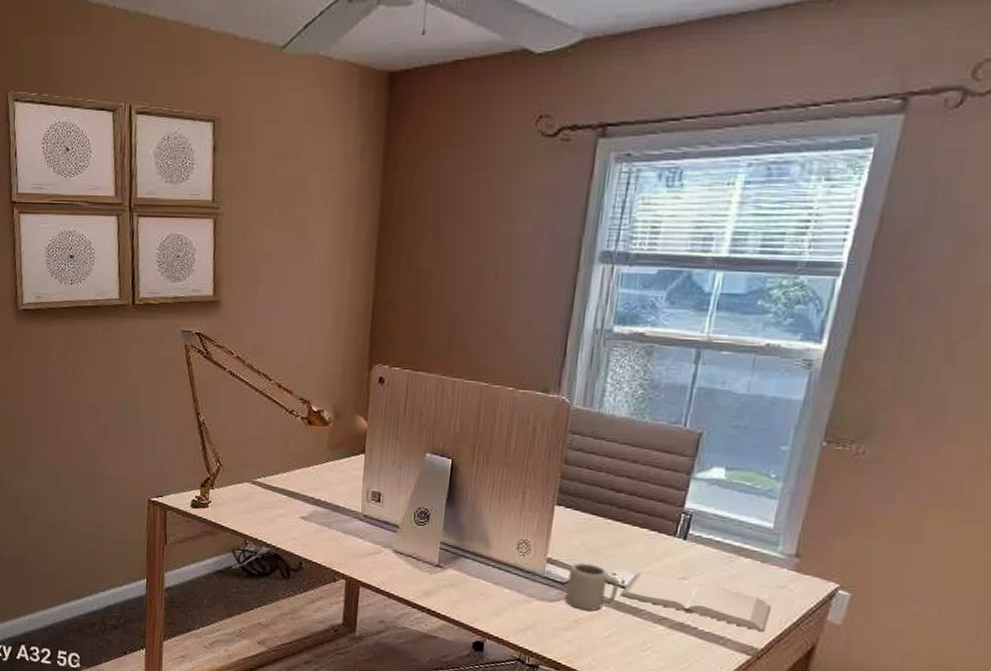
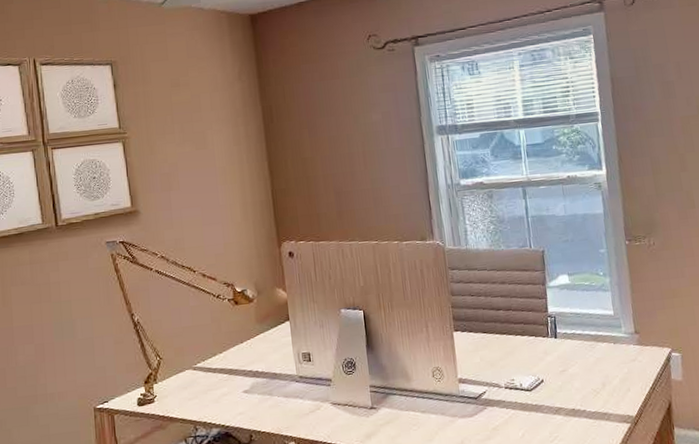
cup: present [564,562,620,611] -> none [478,375,520,418]
book: present [620,572,770,633] -> none [521,370,633,402]

